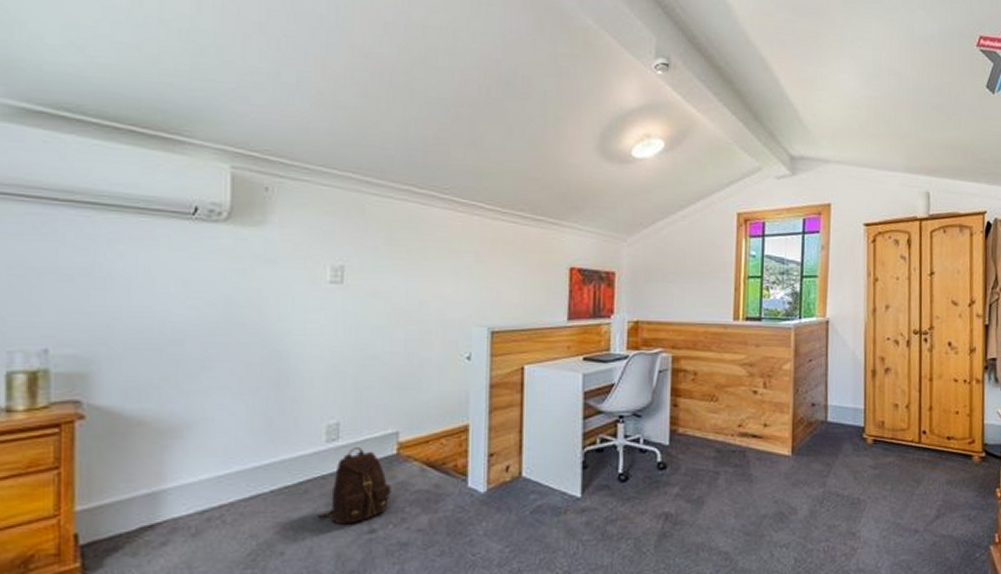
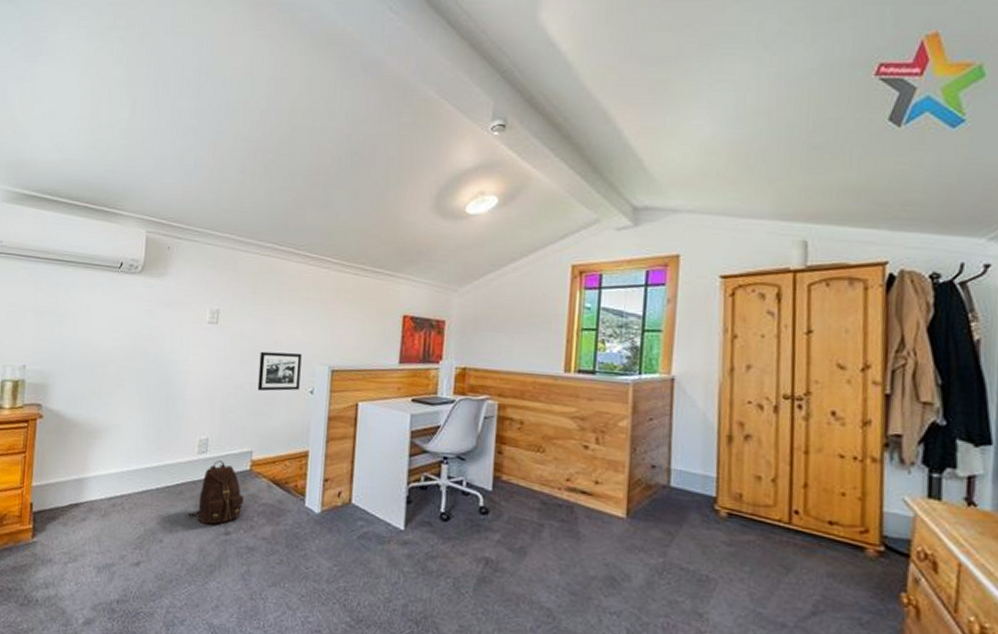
picture frame: none [401,314,454,361] -> present [257,351,302,392]

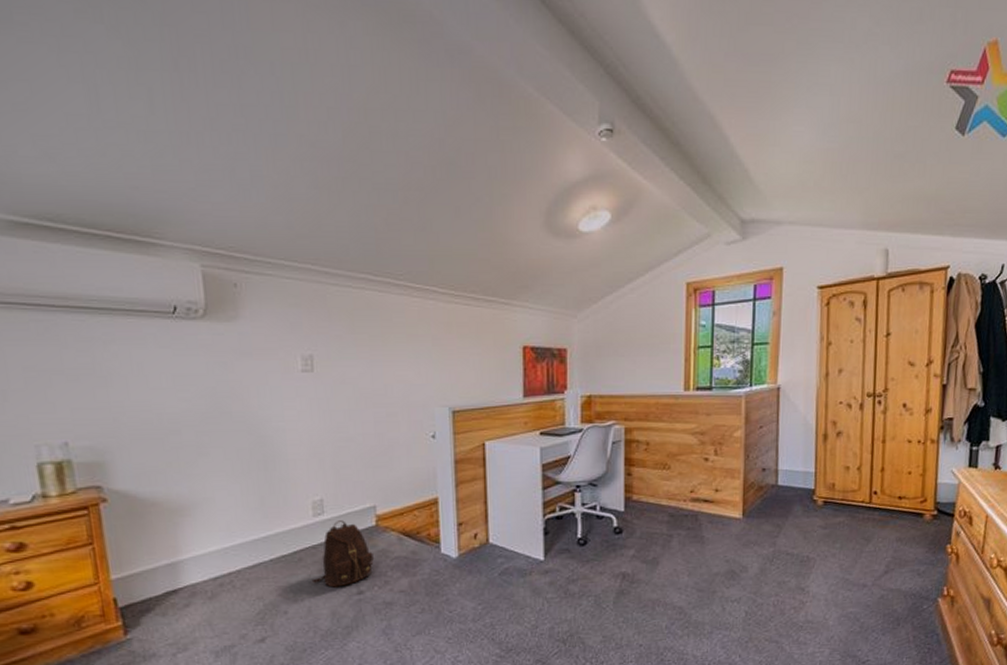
picture frame: present [257,351,302,392] -> none [369,396,419,442]

